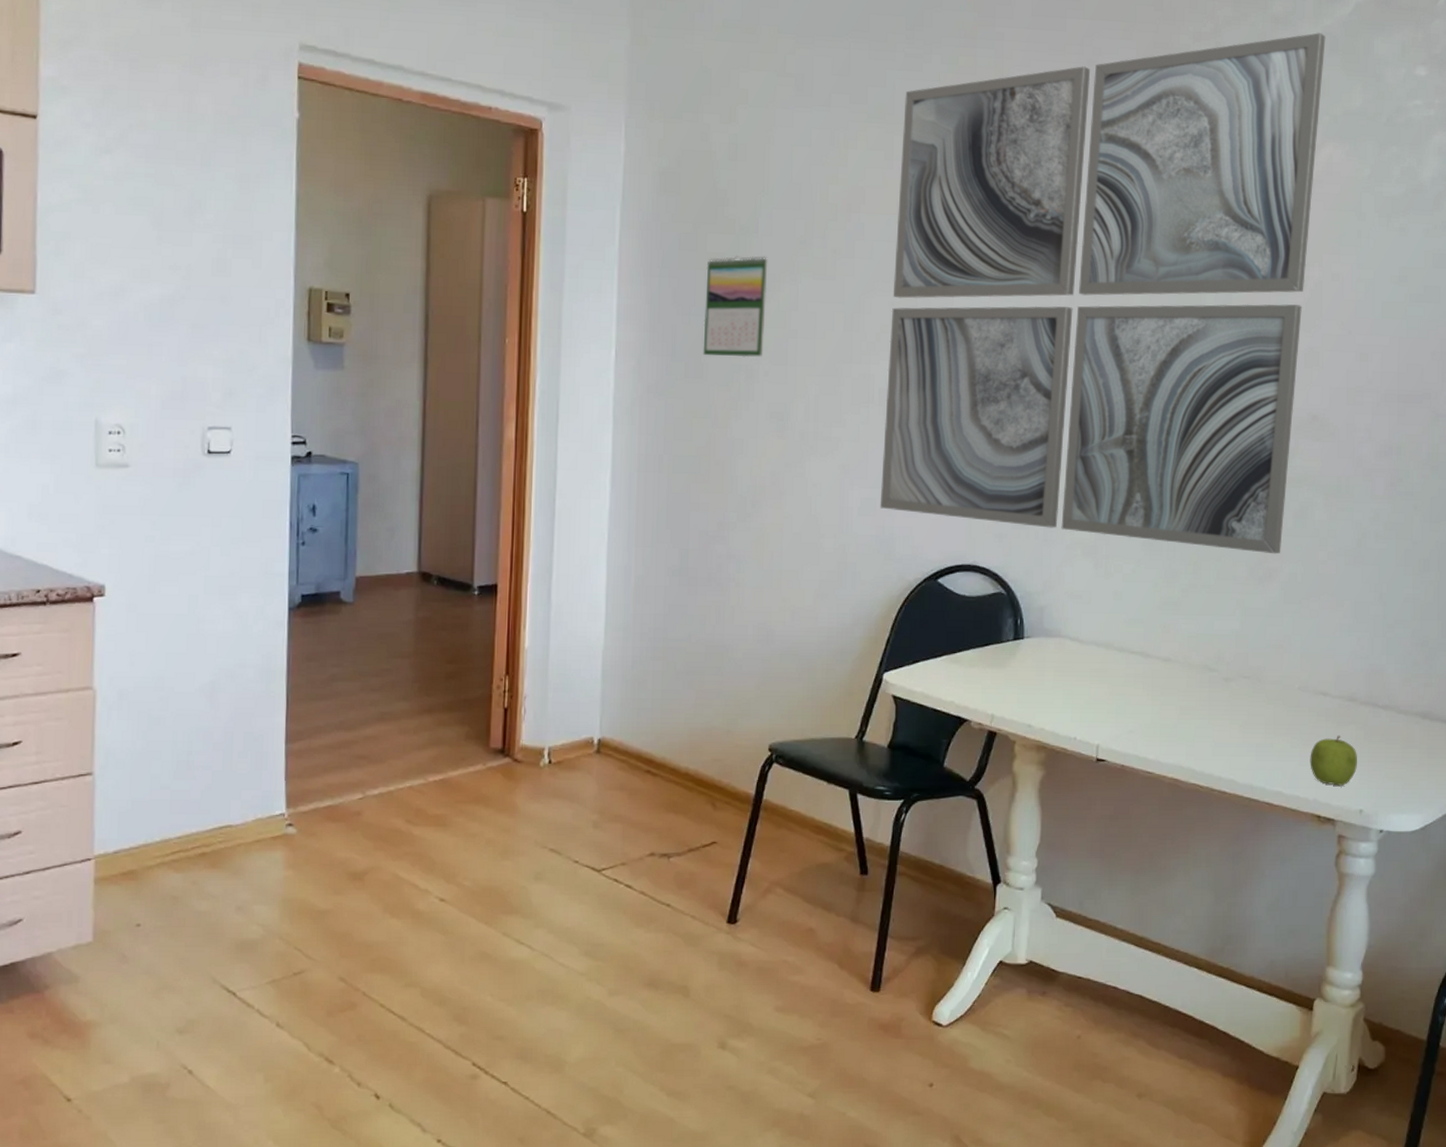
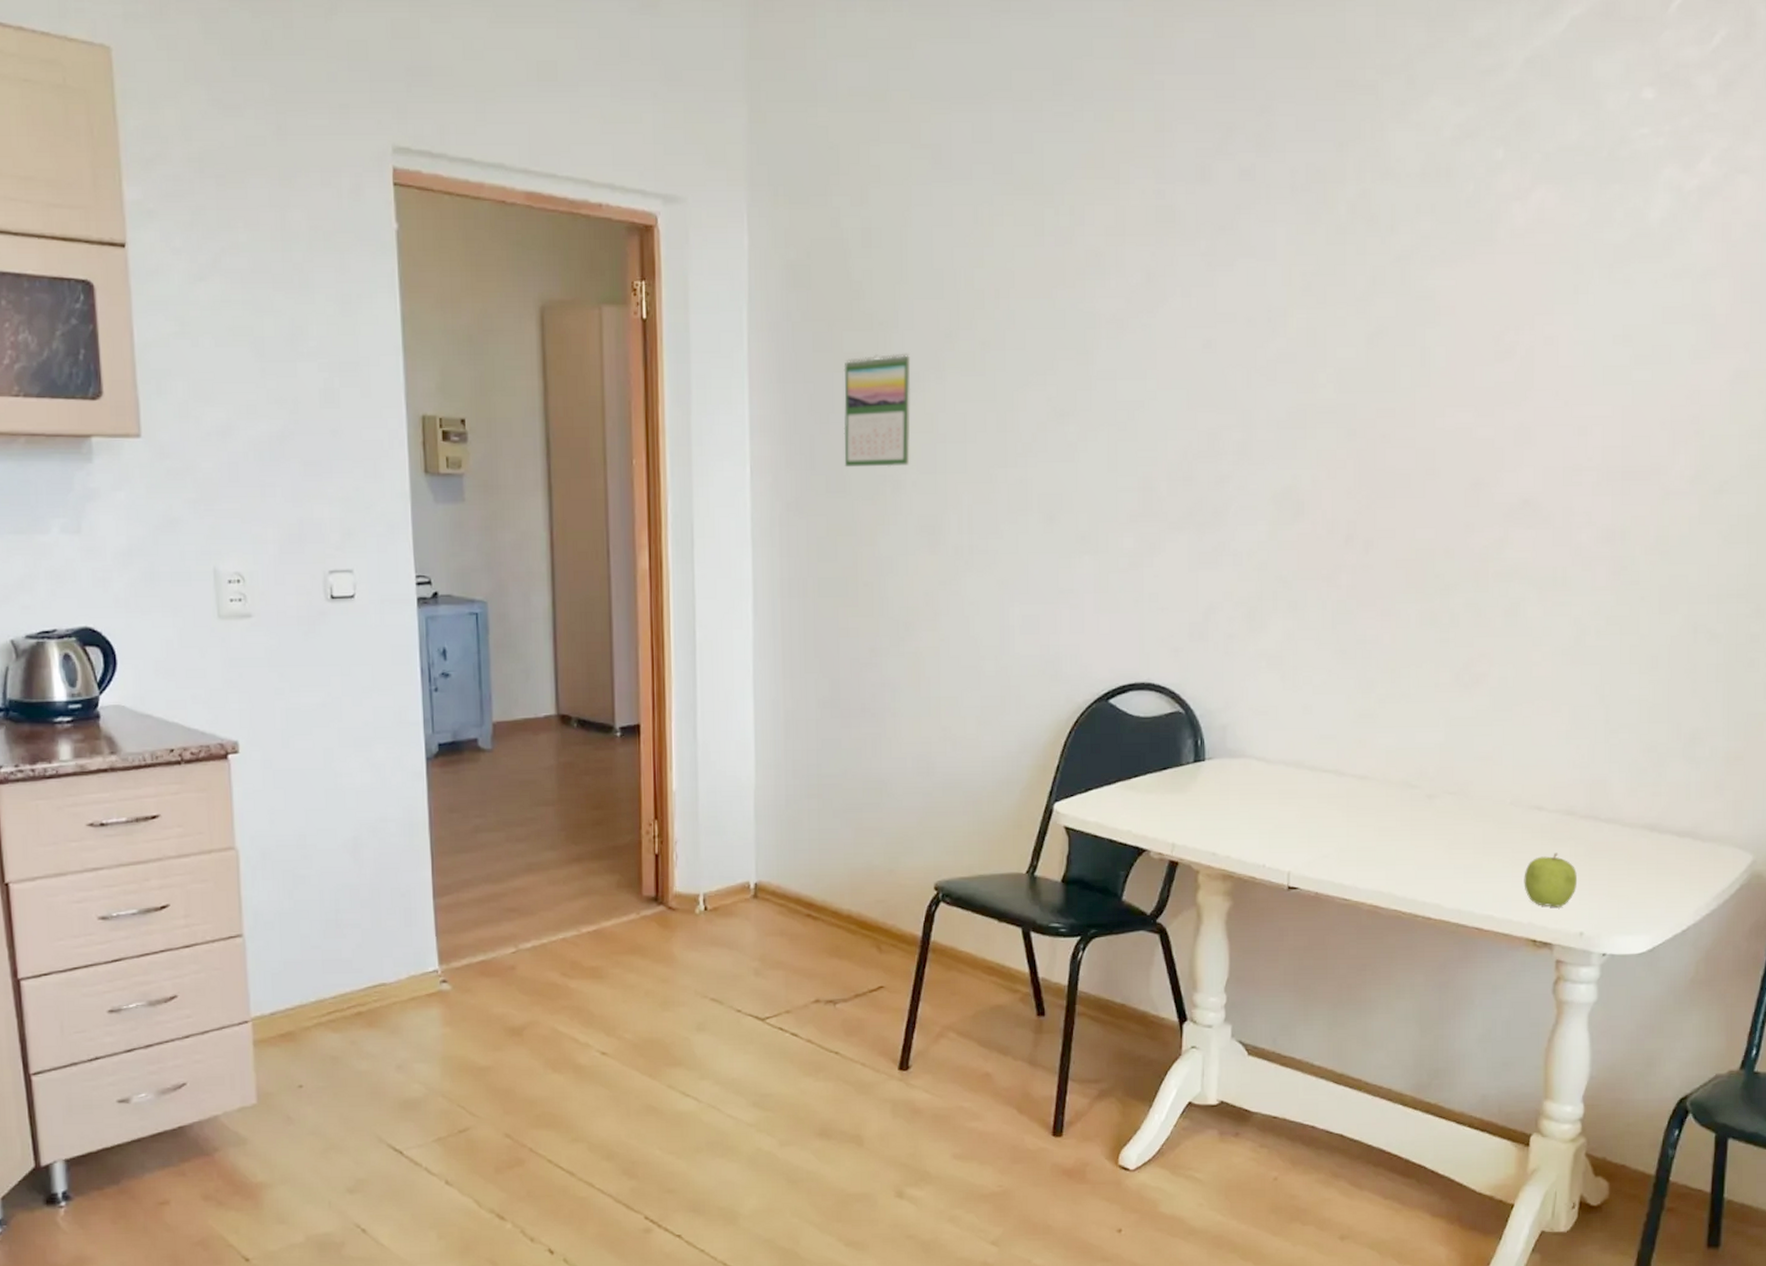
wall art: present [880,33,1326,554] -> none [1043,56,1536,657]

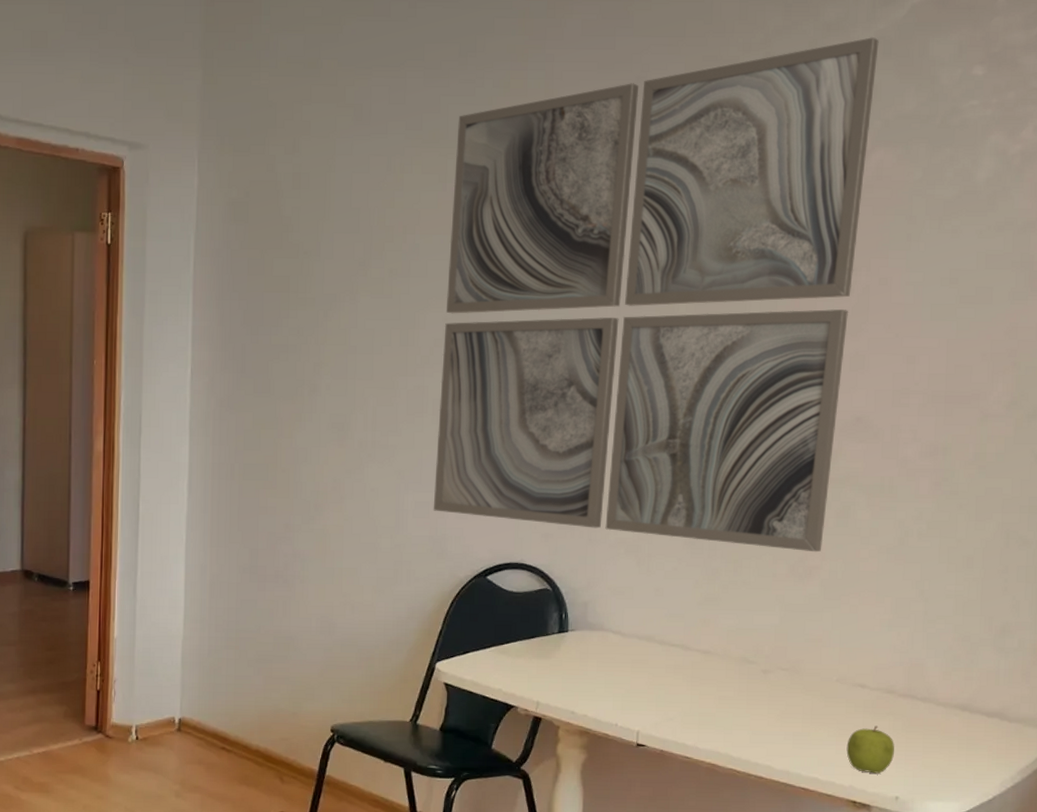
calendar: present [843,353,911,468] -> none [270,277,329,373]
wall art: none [1043,56,1536,657] -> present [433,37,879,553]

